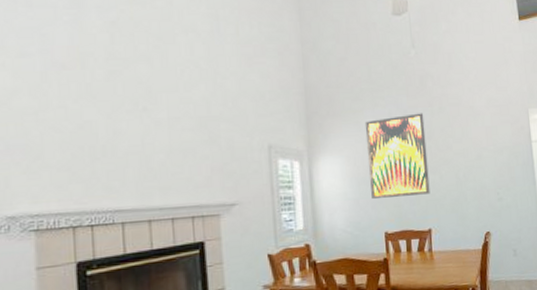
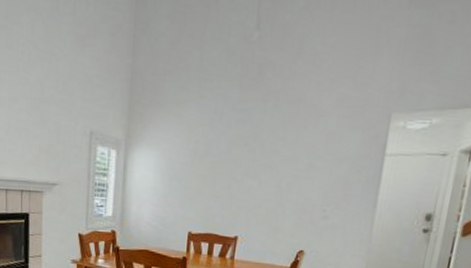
wall art: present [364,113,430,199] -> none [181,109,255,200]

